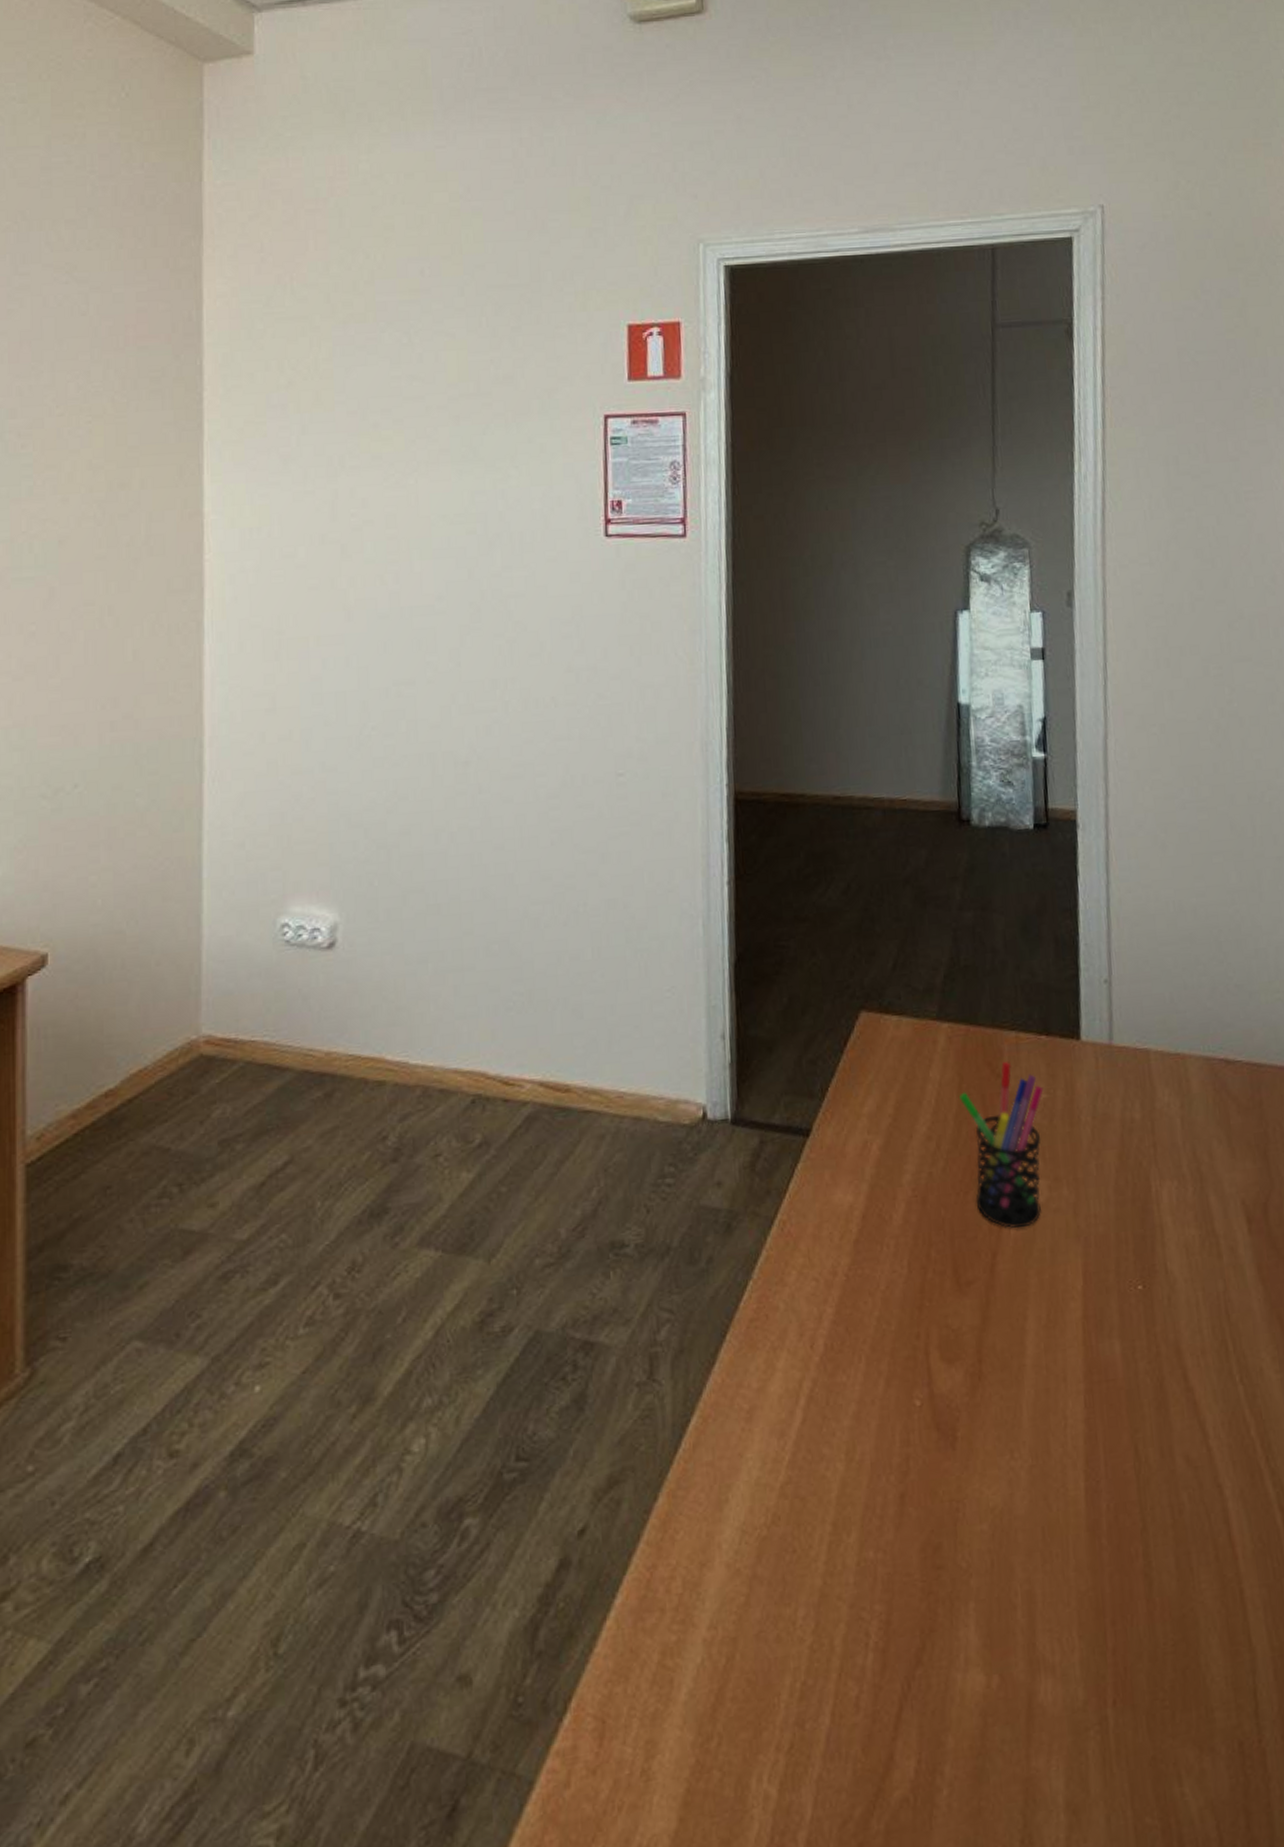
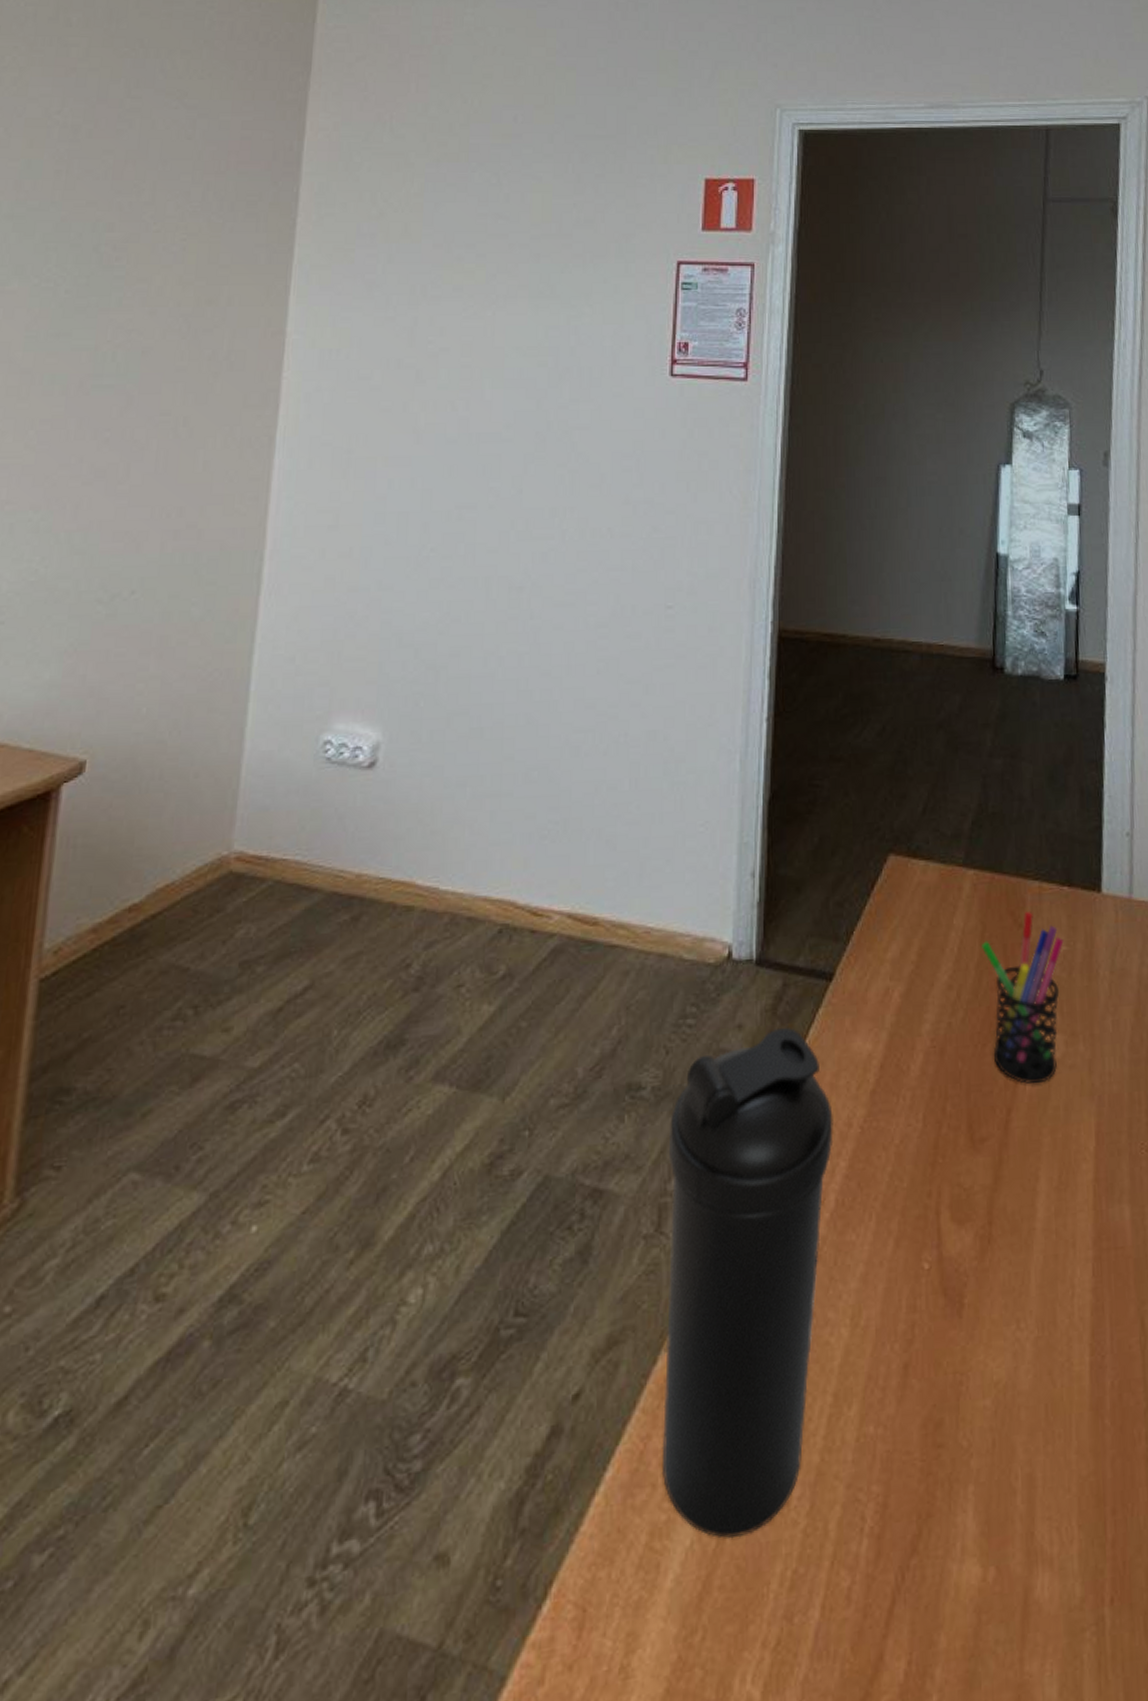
water bottle: none [654,1182,819,1656] -> present [661,1027,834,1539]

